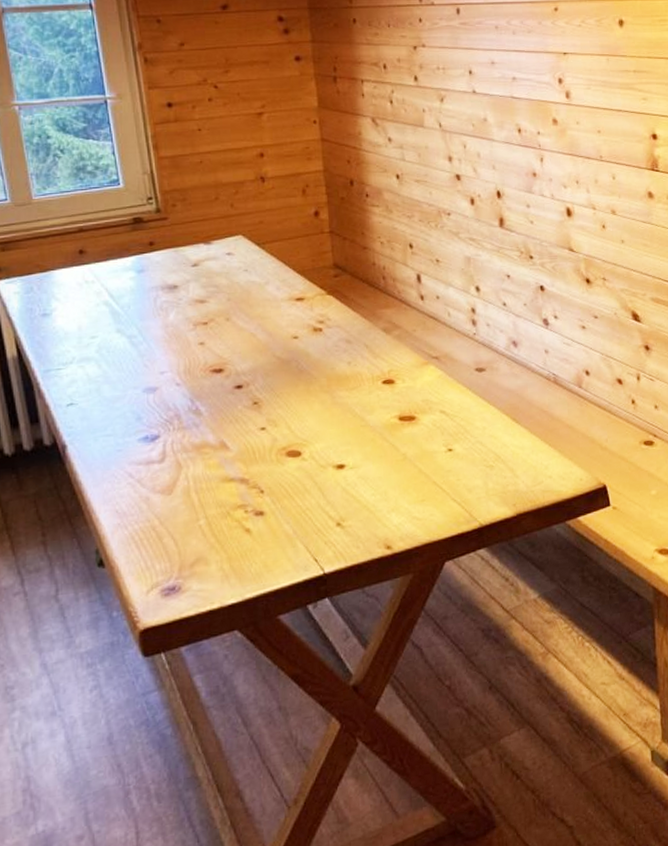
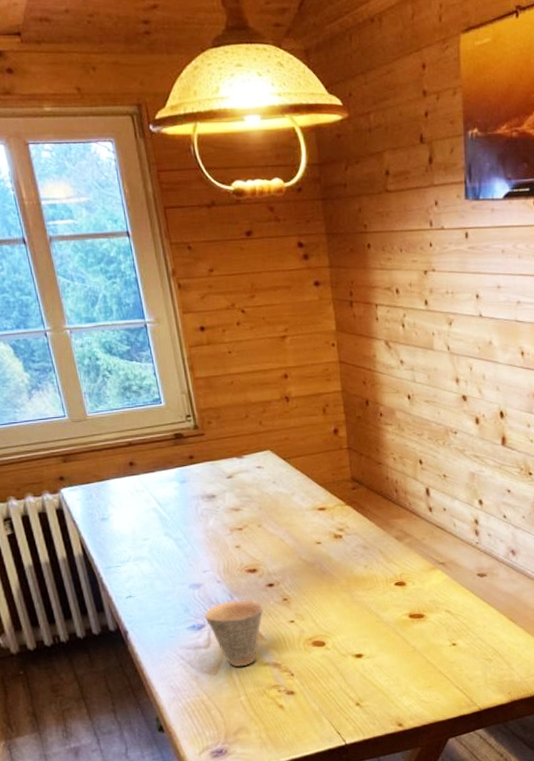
cup: none [160,404,230,485] -> present [205,599,264,667]

